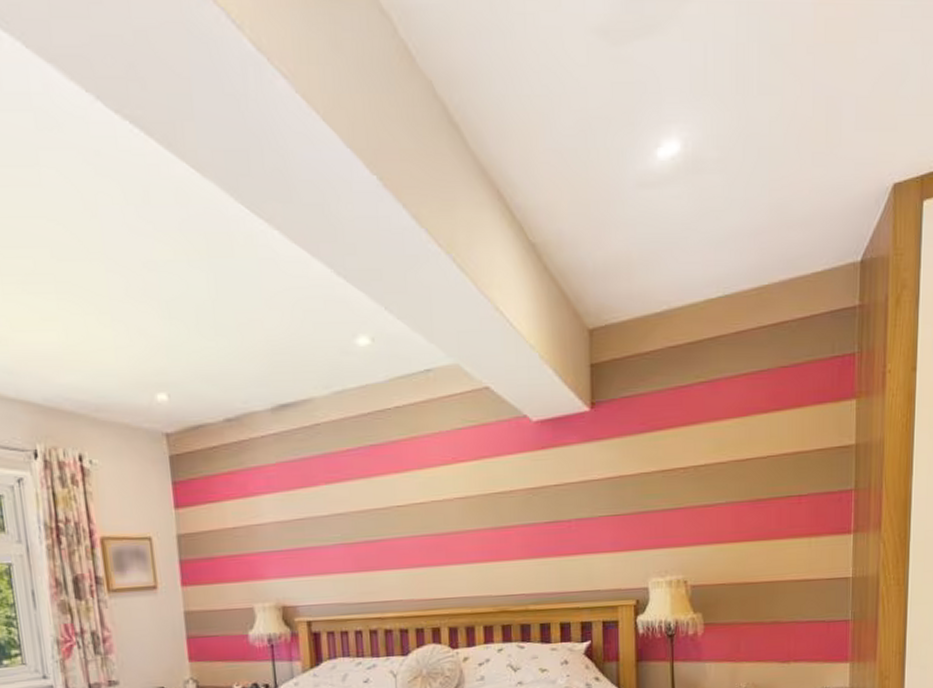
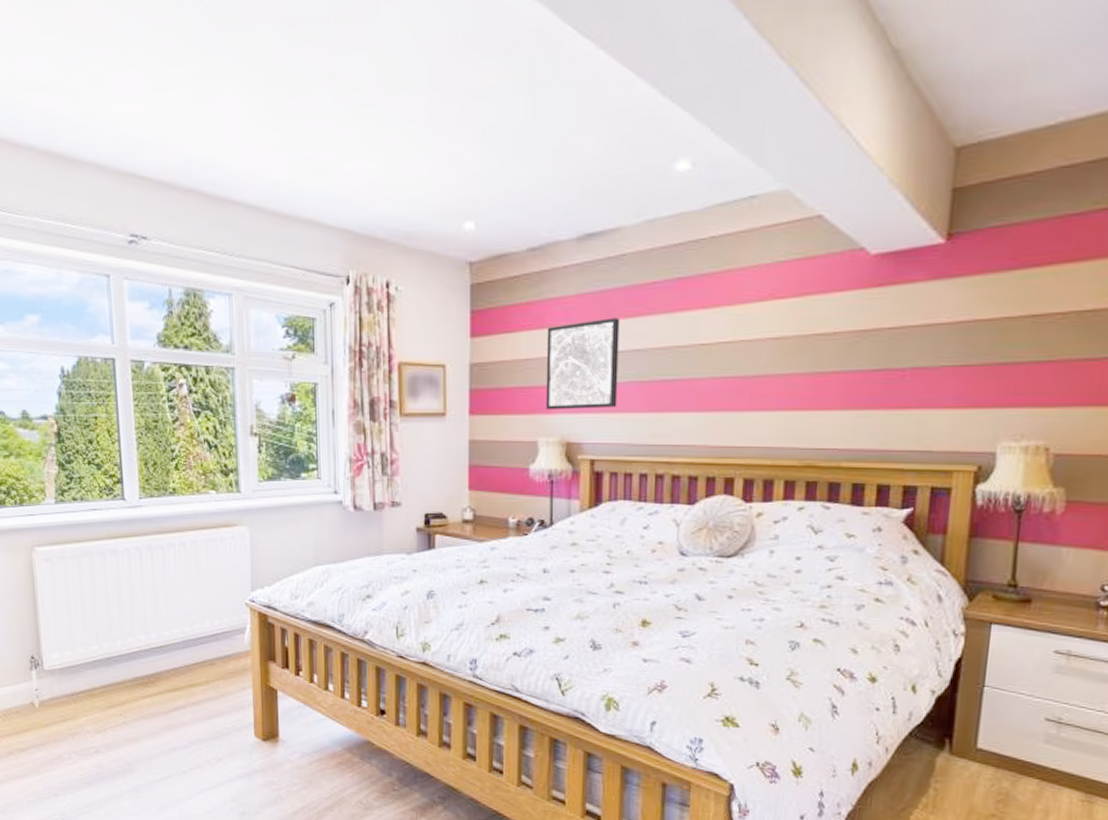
wall art: none [251,484,327,576] -> present [545,318,620,409]

